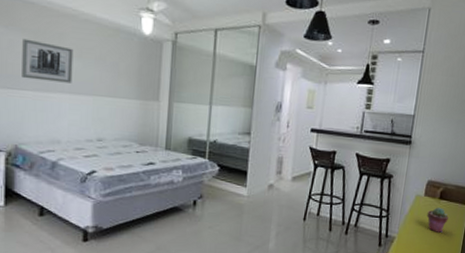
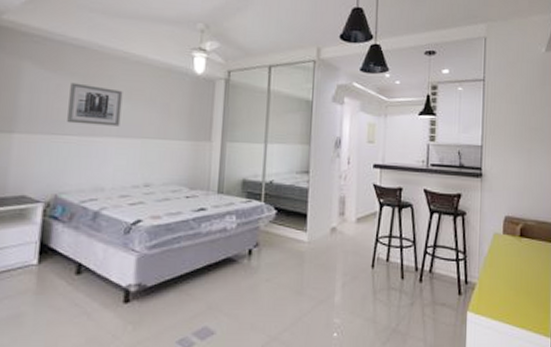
potted succulent: present [427,207,449,233] -> none [508,246,533,276]

